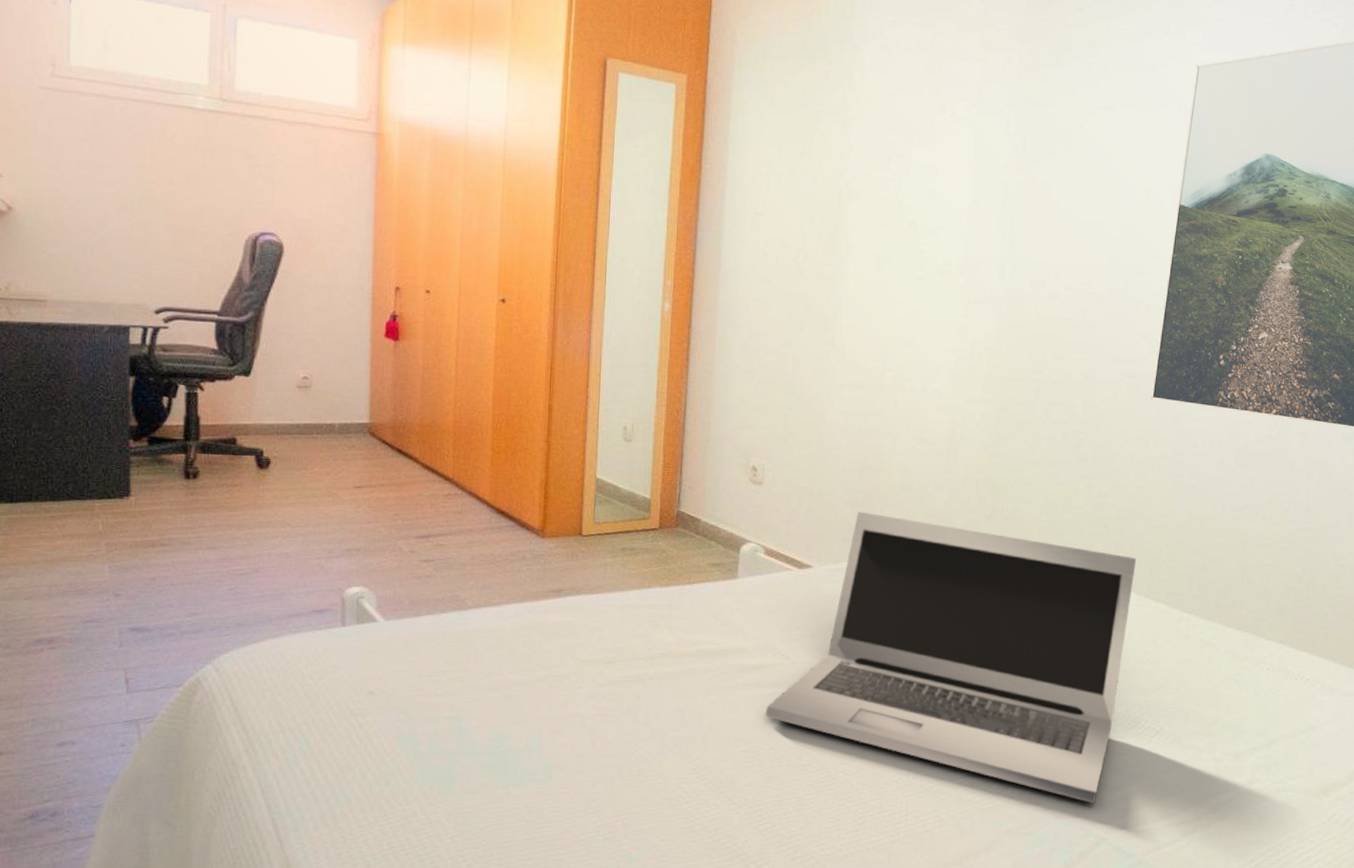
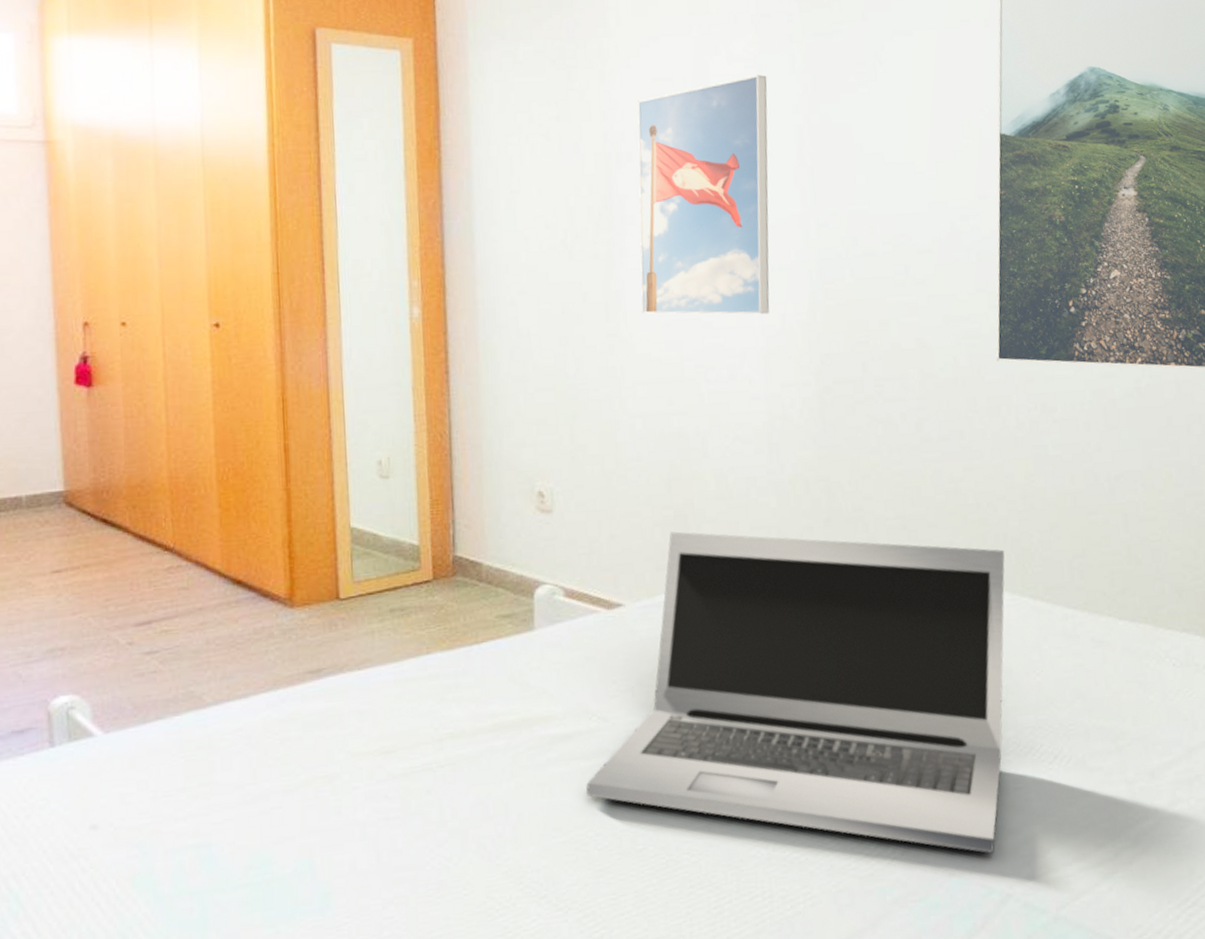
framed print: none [854,133,984,339] -> present [637,75,770,315]

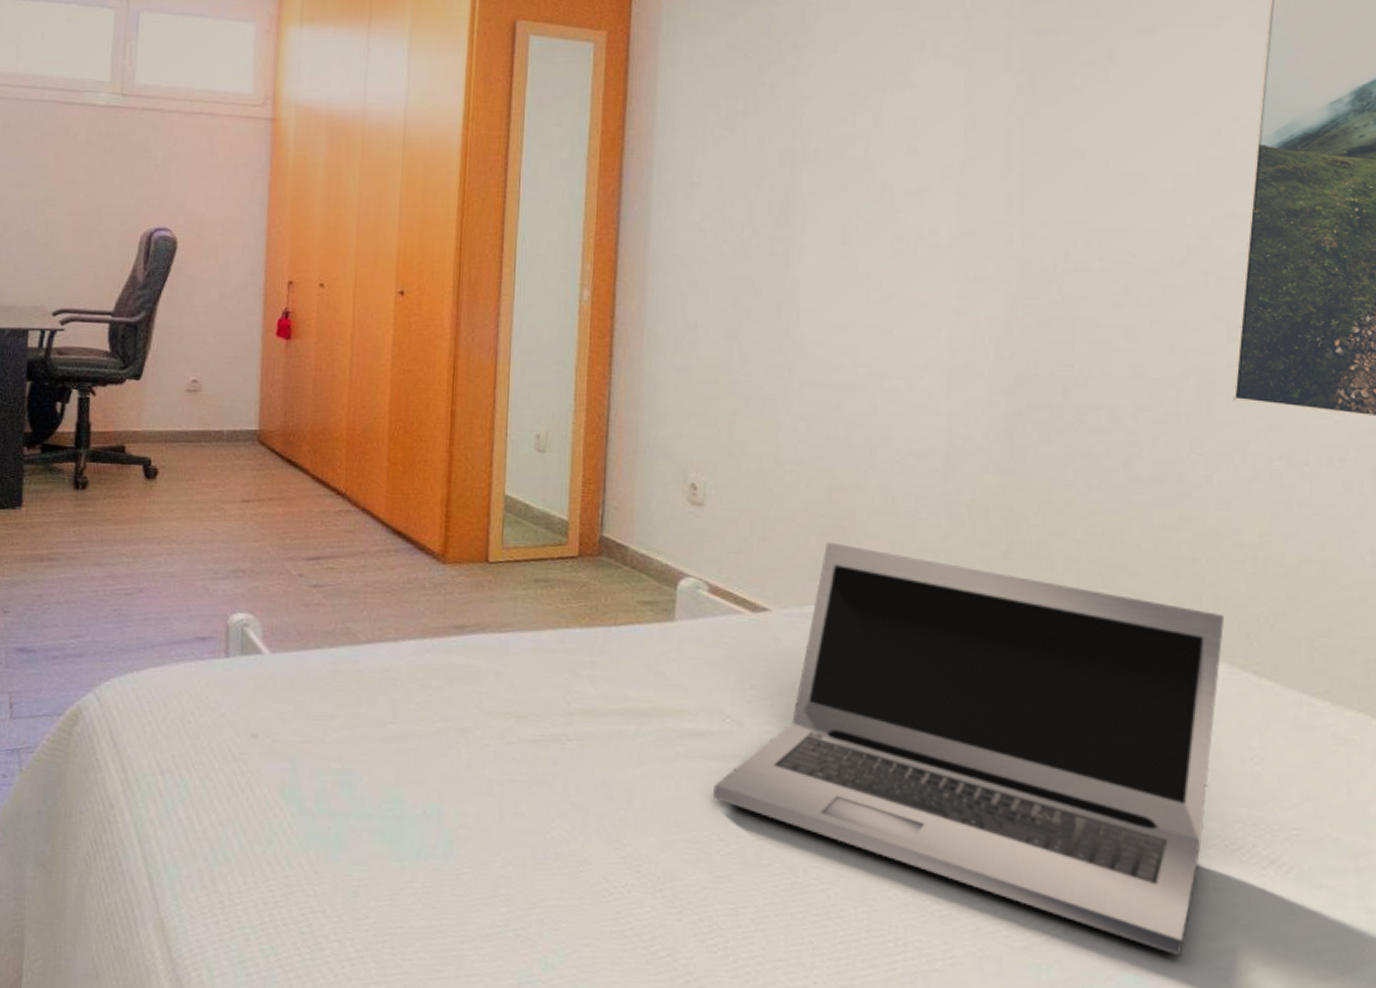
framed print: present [637,75,770,315] -> none [815,73,978,326]

